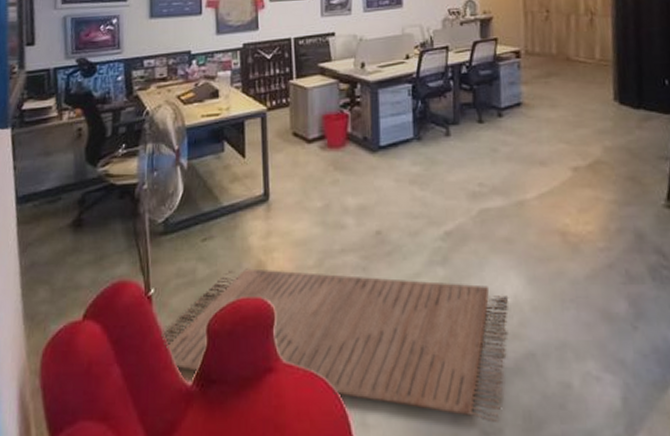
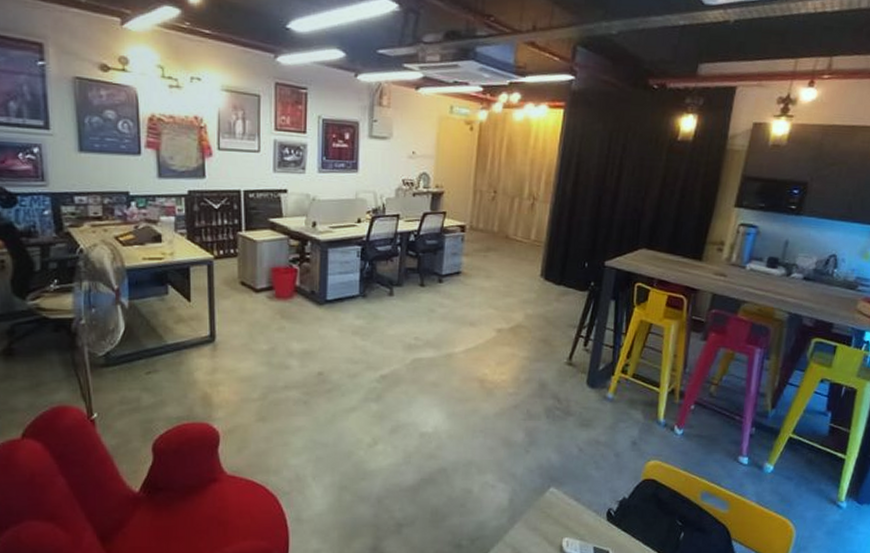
rug: present [161,268,508,422] -> none [106,399,429,516]

